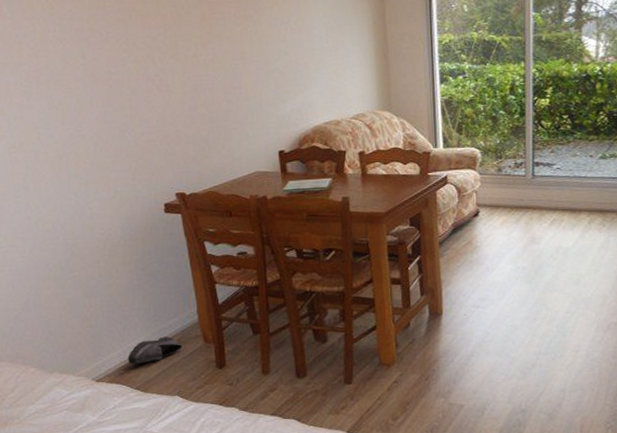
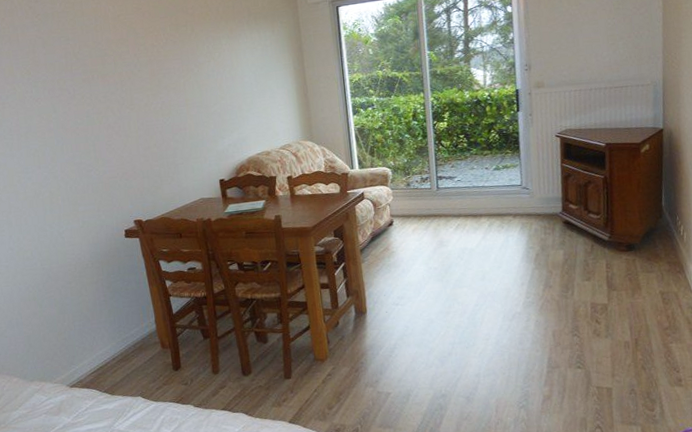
shoe: present [128,336,182,365] -> none [97,344,143,371]

